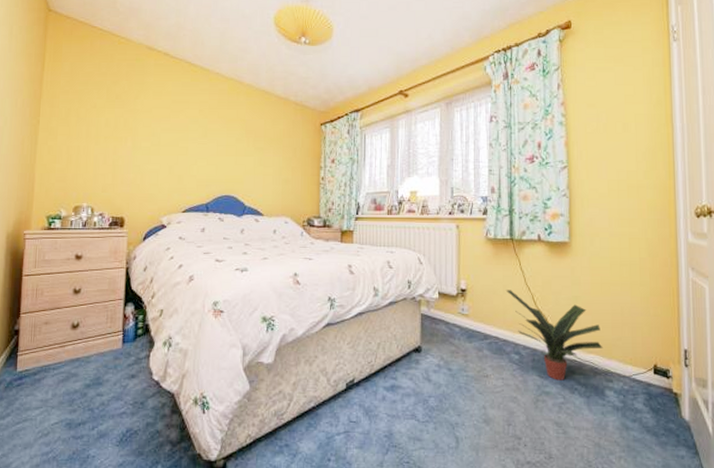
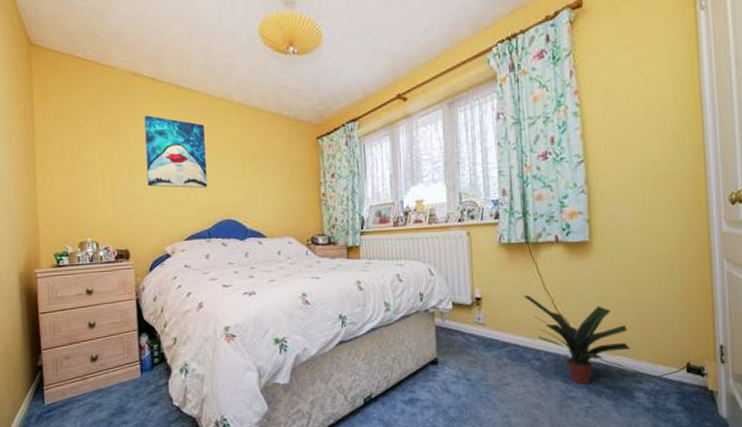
wall art: none [150,88,213,163] -> present [144,115,208,189]

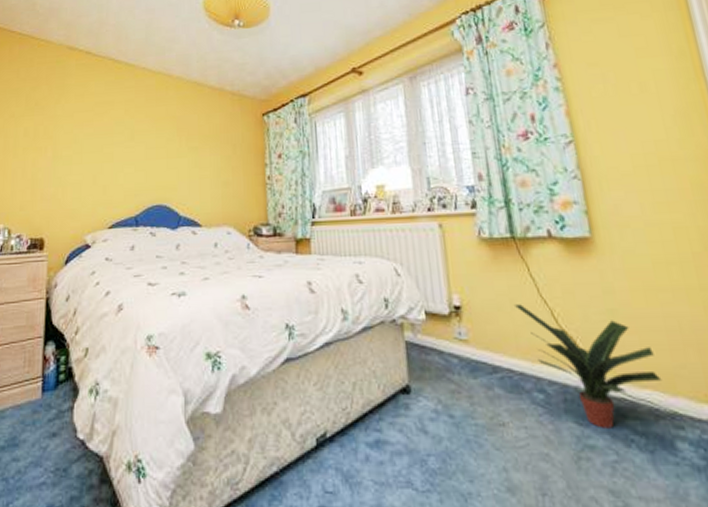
wall art: present [144,115,208,189] -> none [72,90,140,170]

